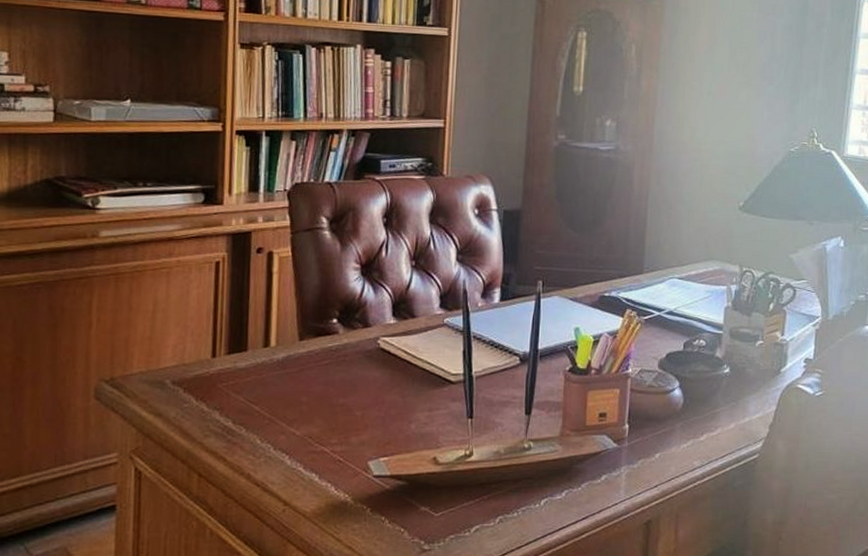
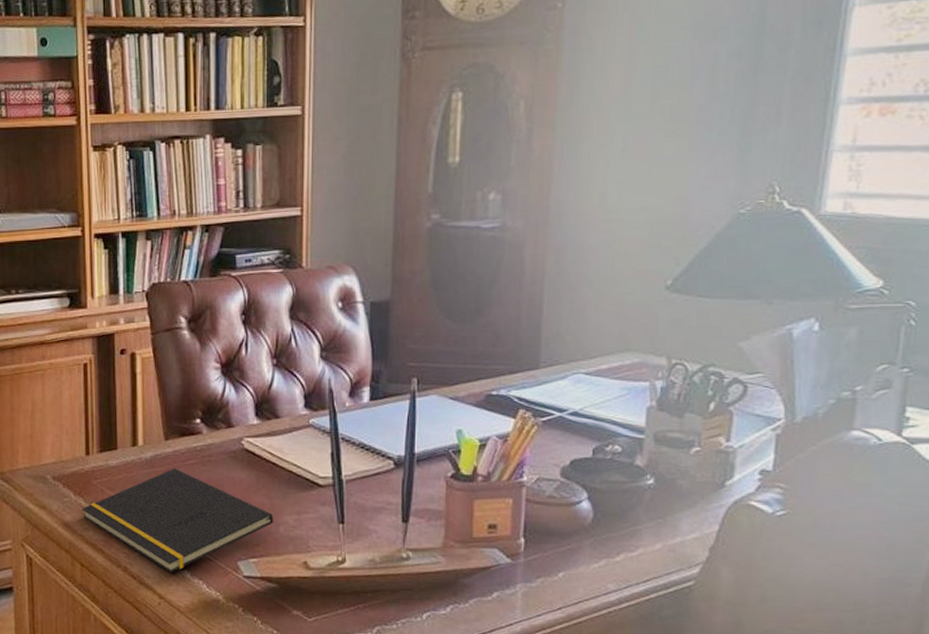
notepad: none [203,369,406,477] -> present [82,468,274,573]

